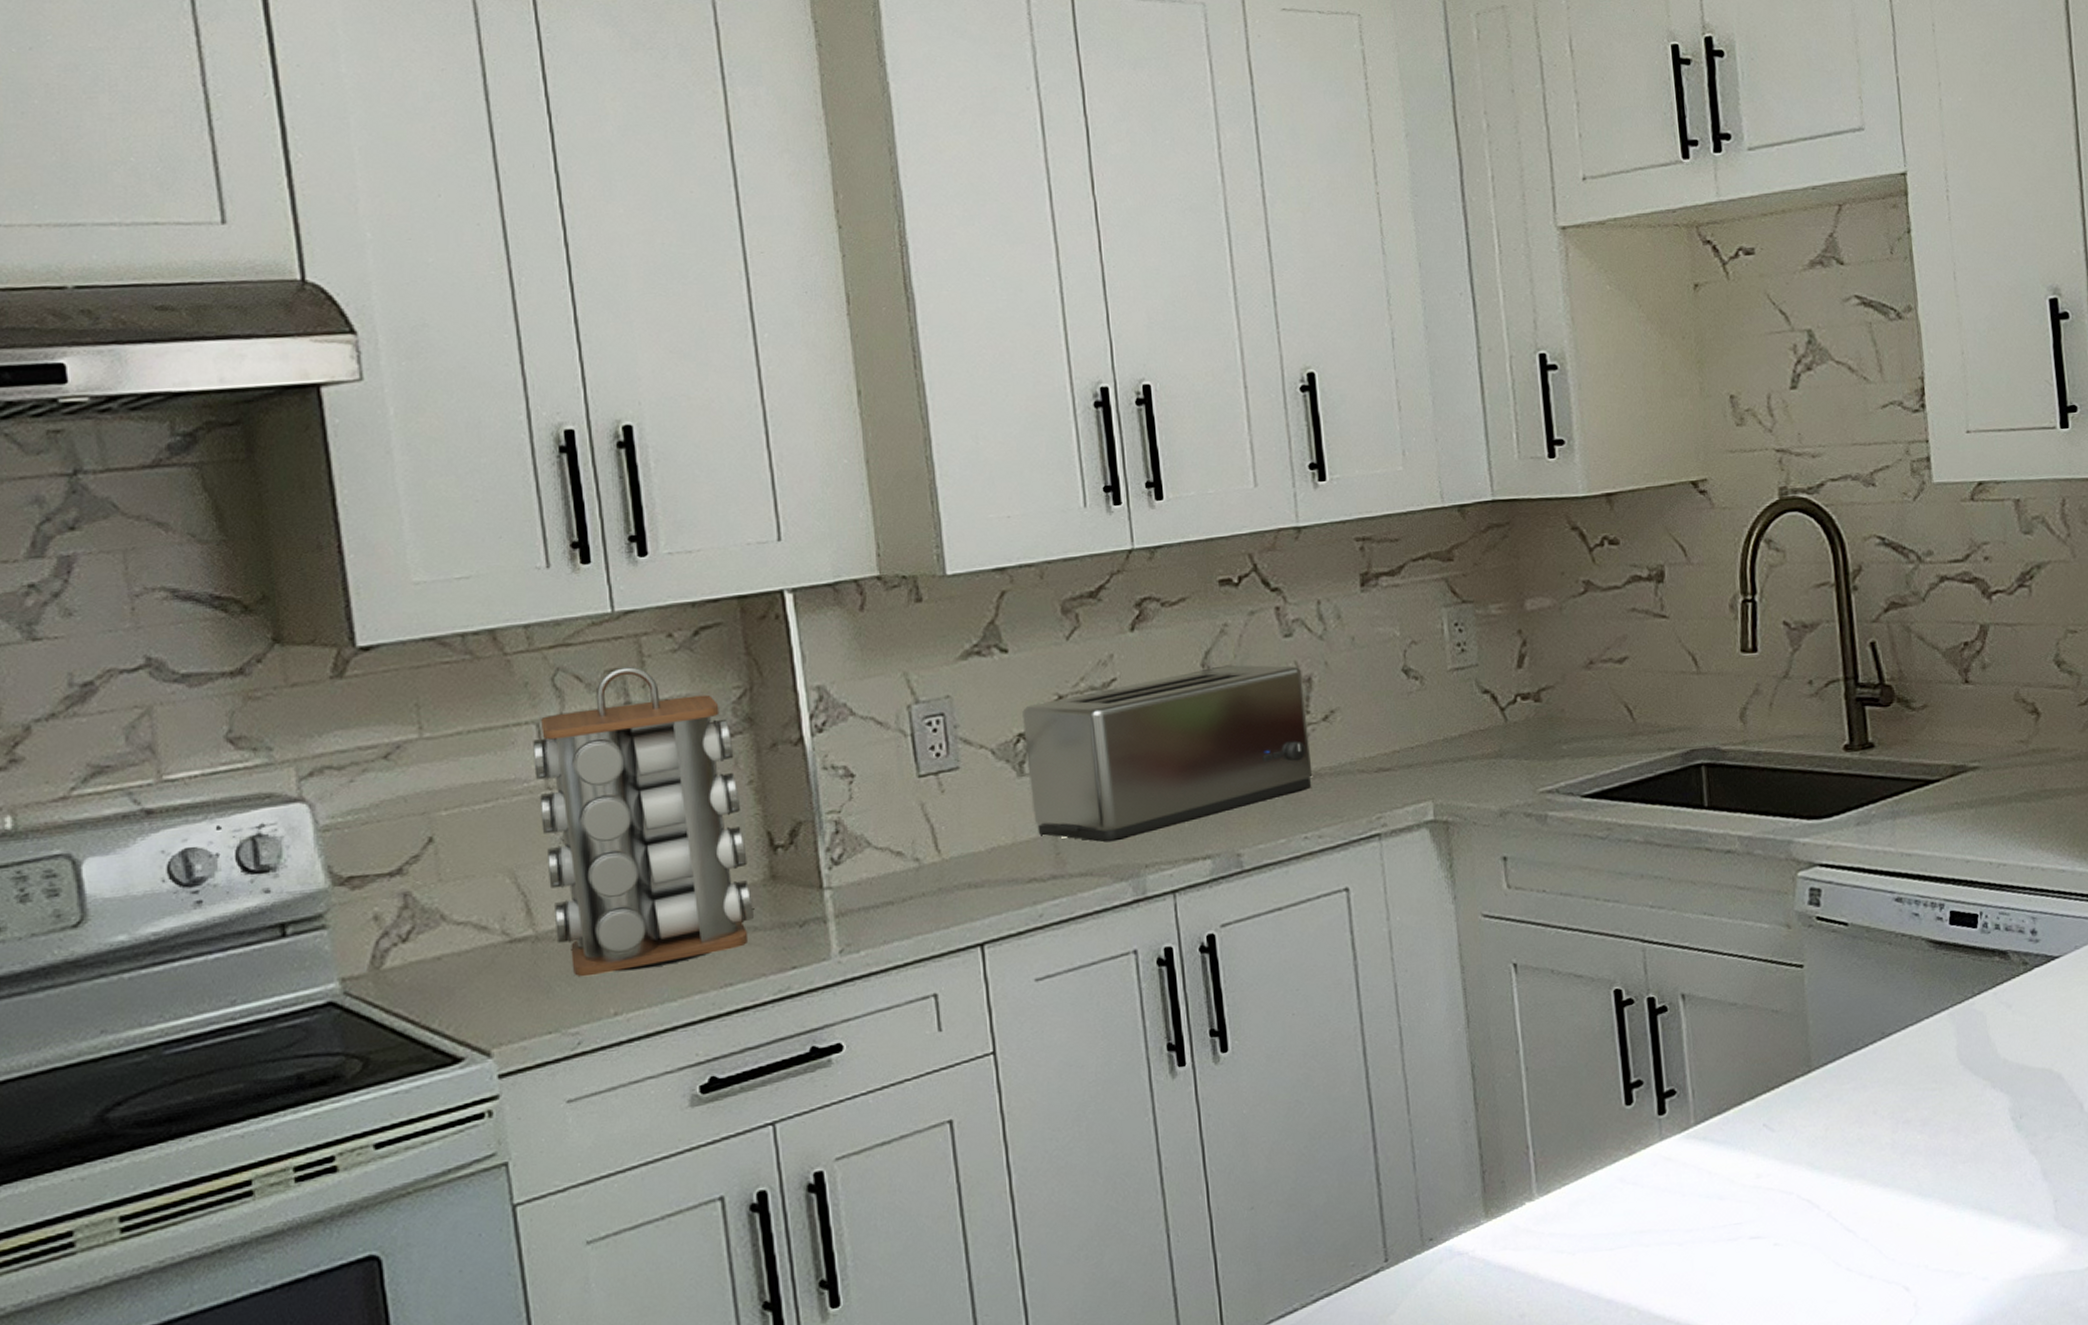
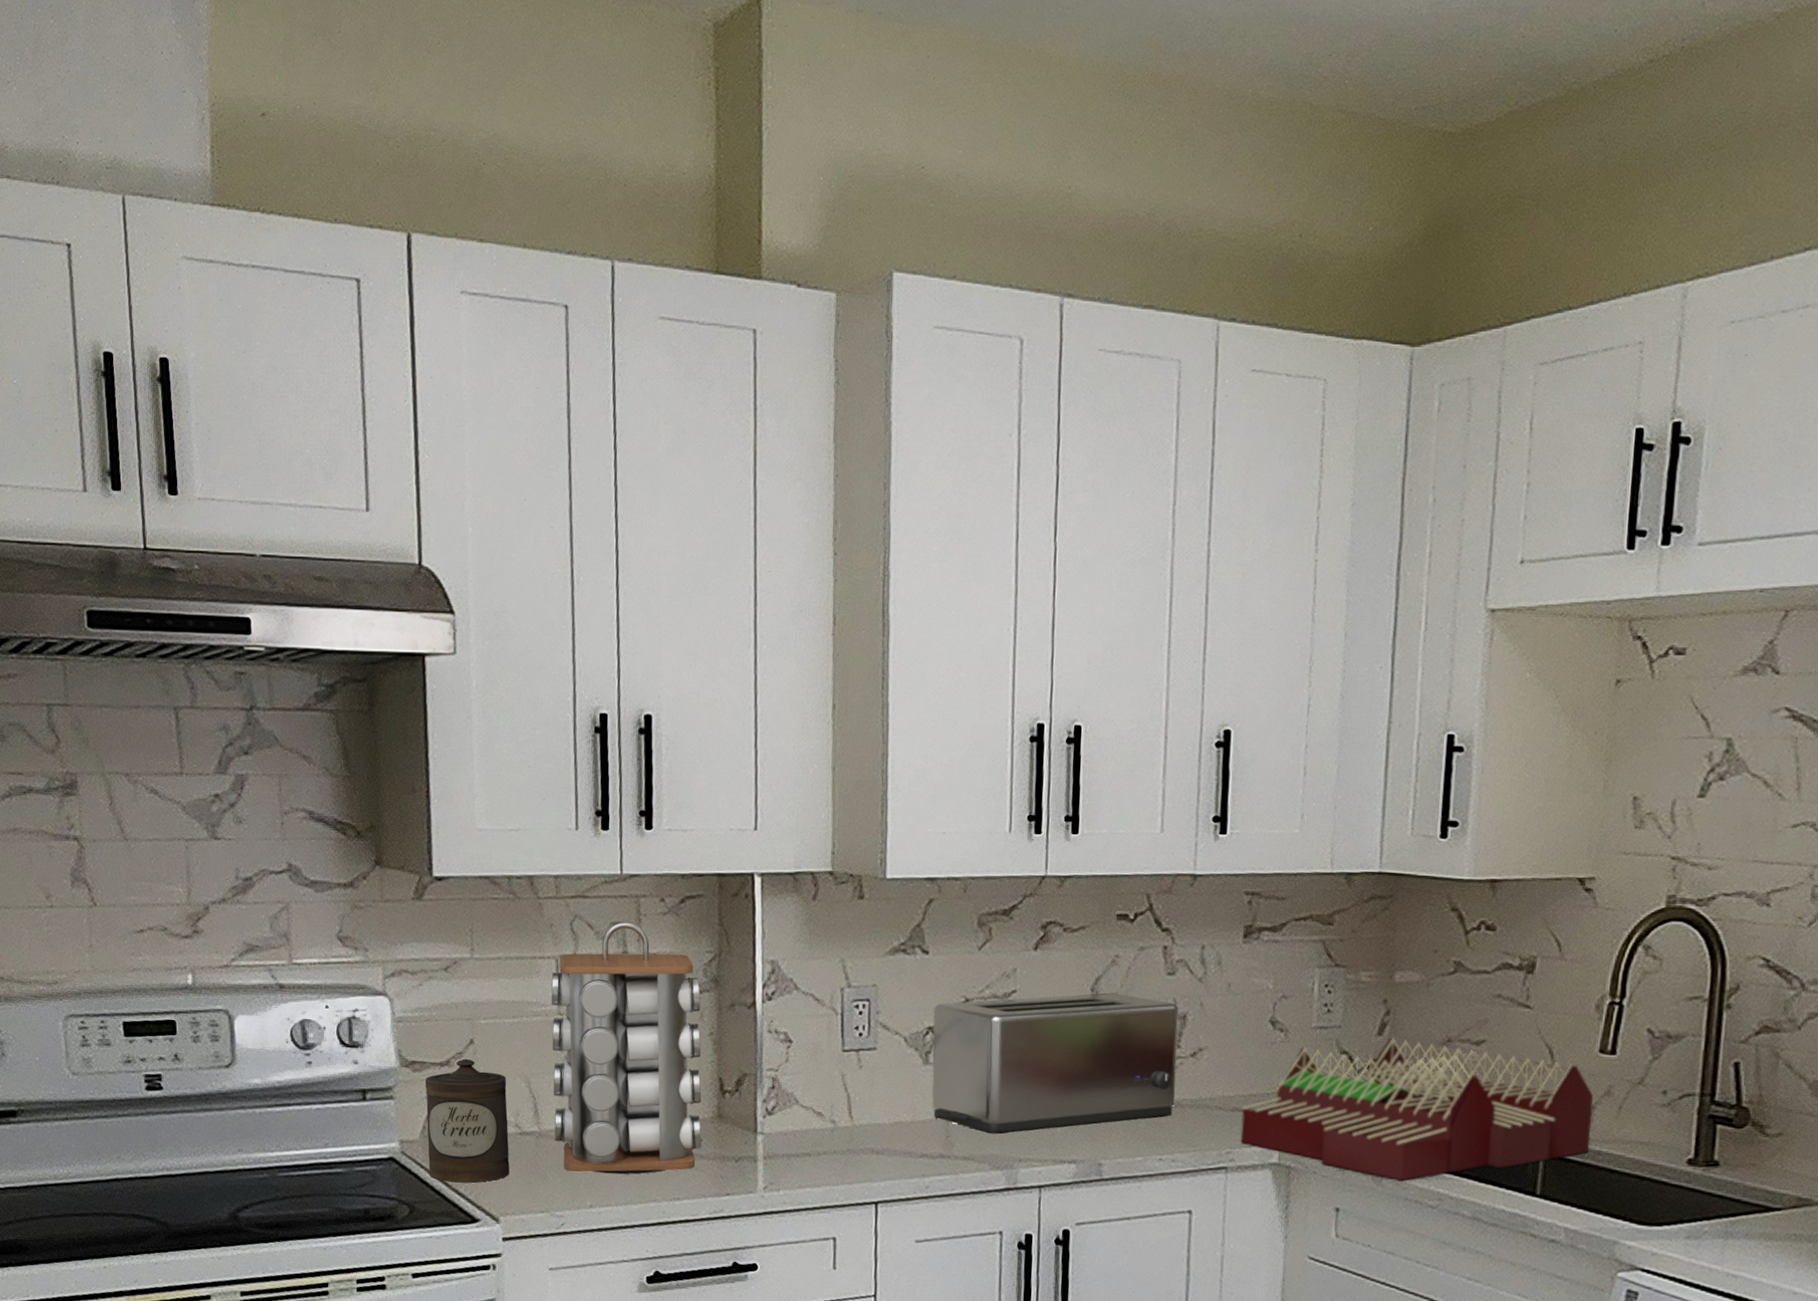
canister: none [370,861,499,1020] -> present [425,1058,510,1183]
architectural model: none [1386,667,1748,819] -> present [1240,1037,1594,1183]

